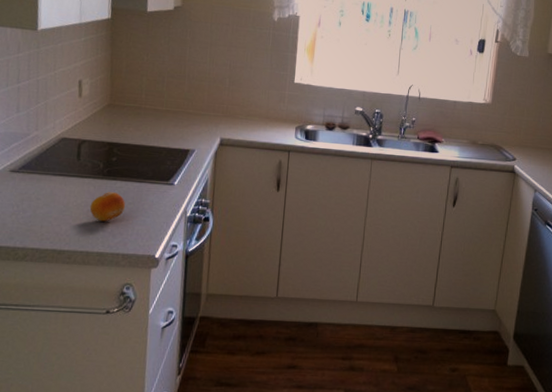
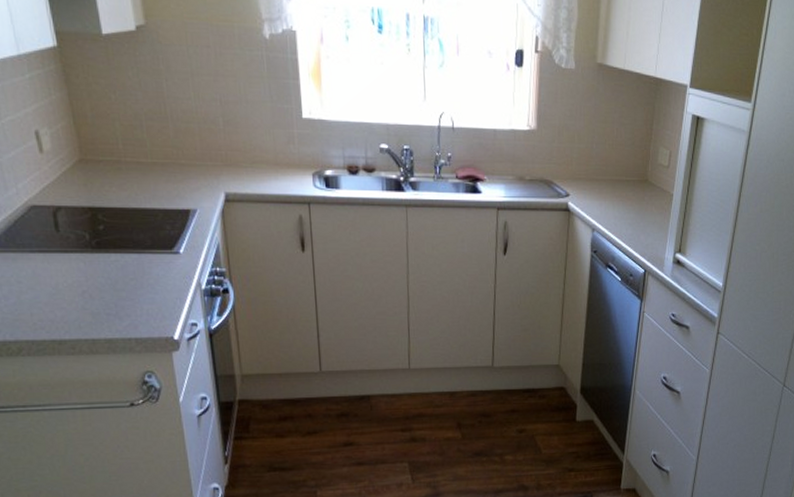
fruit: present [89,191,126,222] -> none [84,266,128,303]

